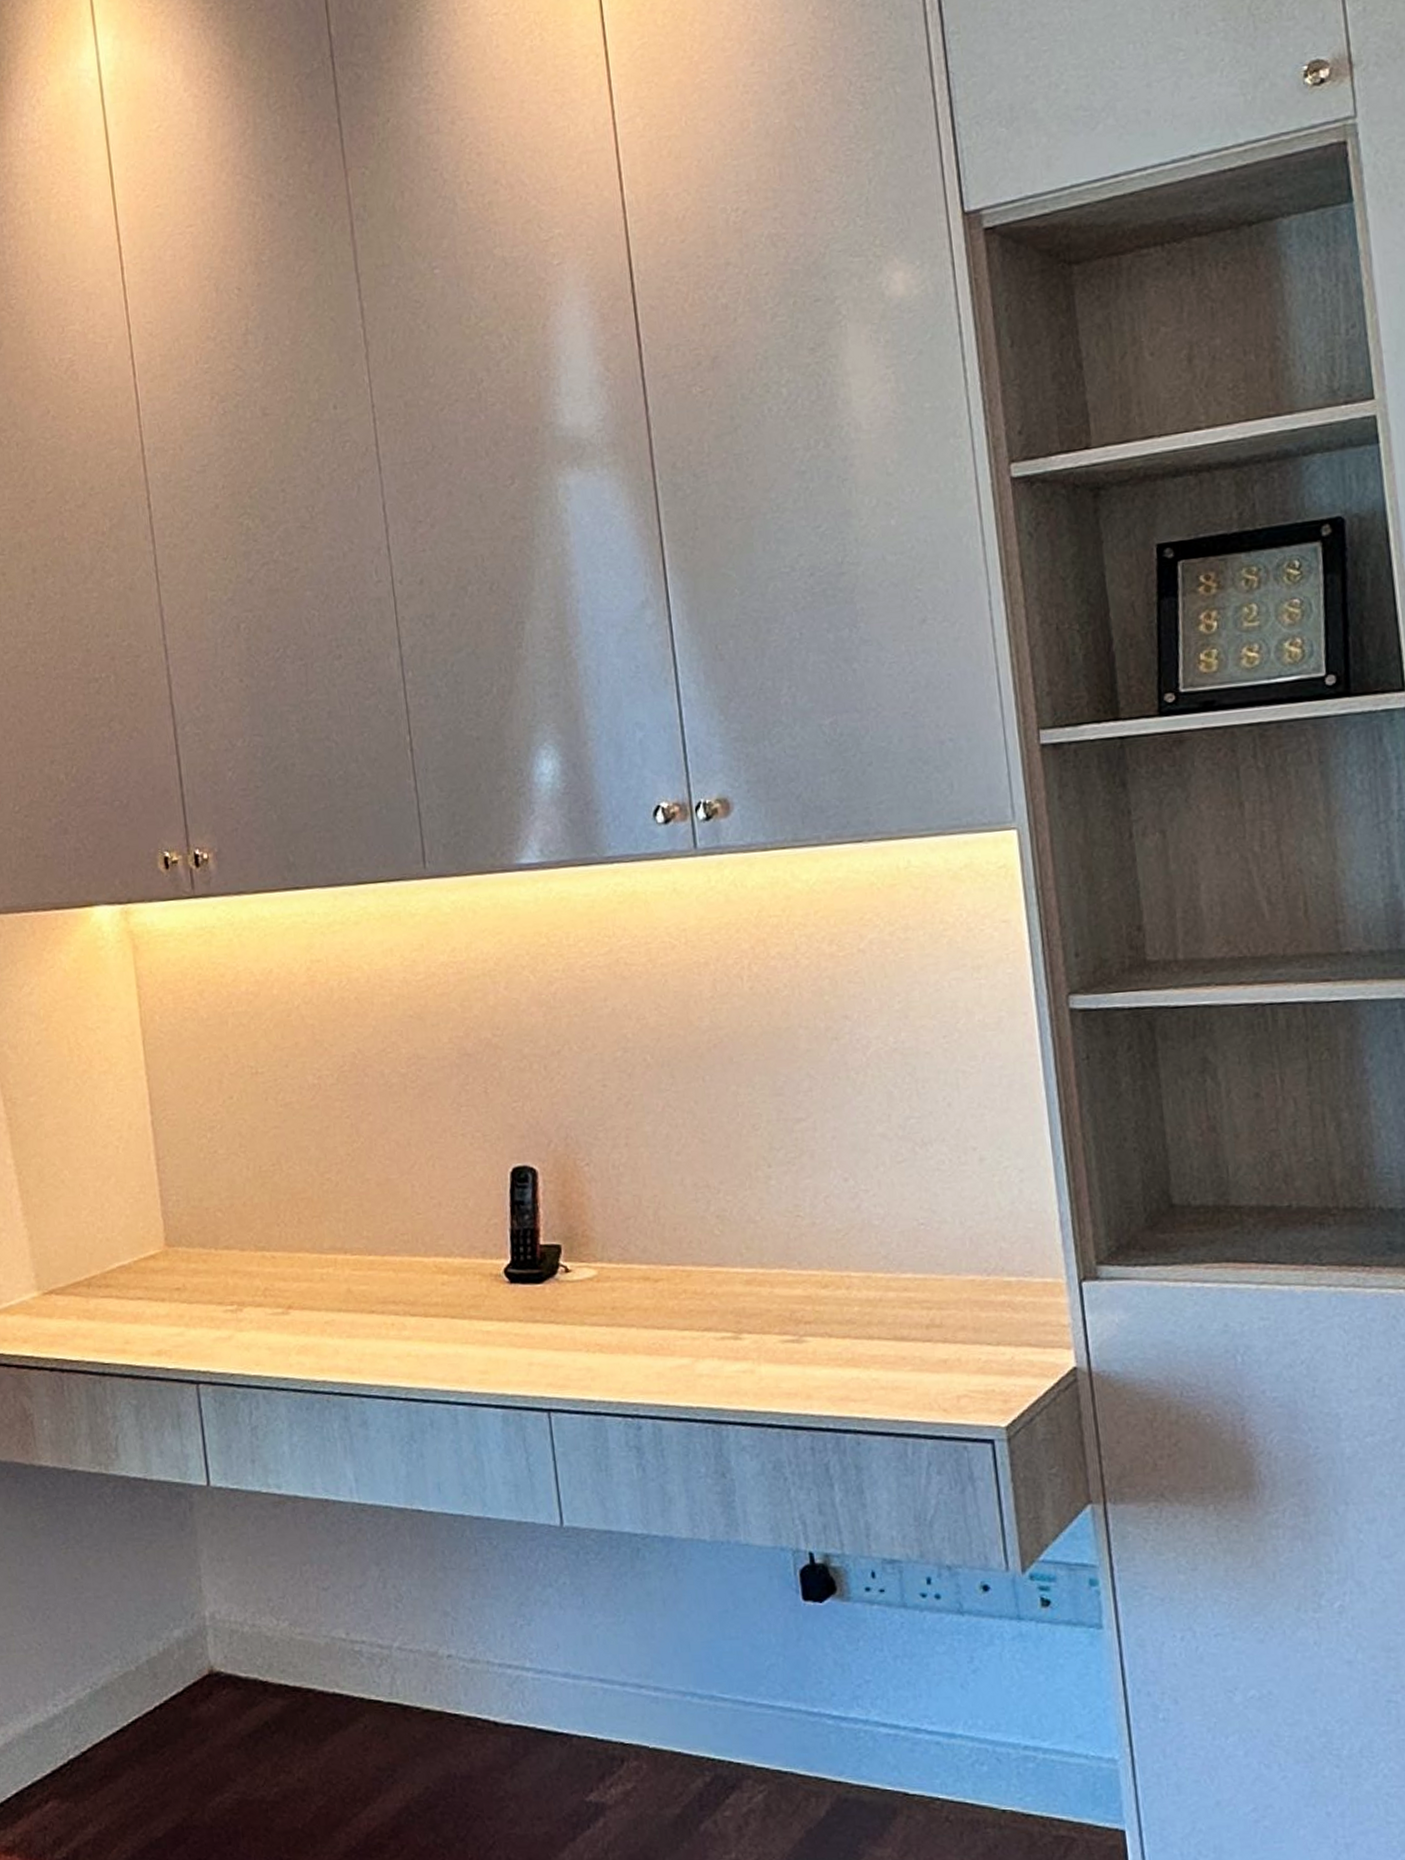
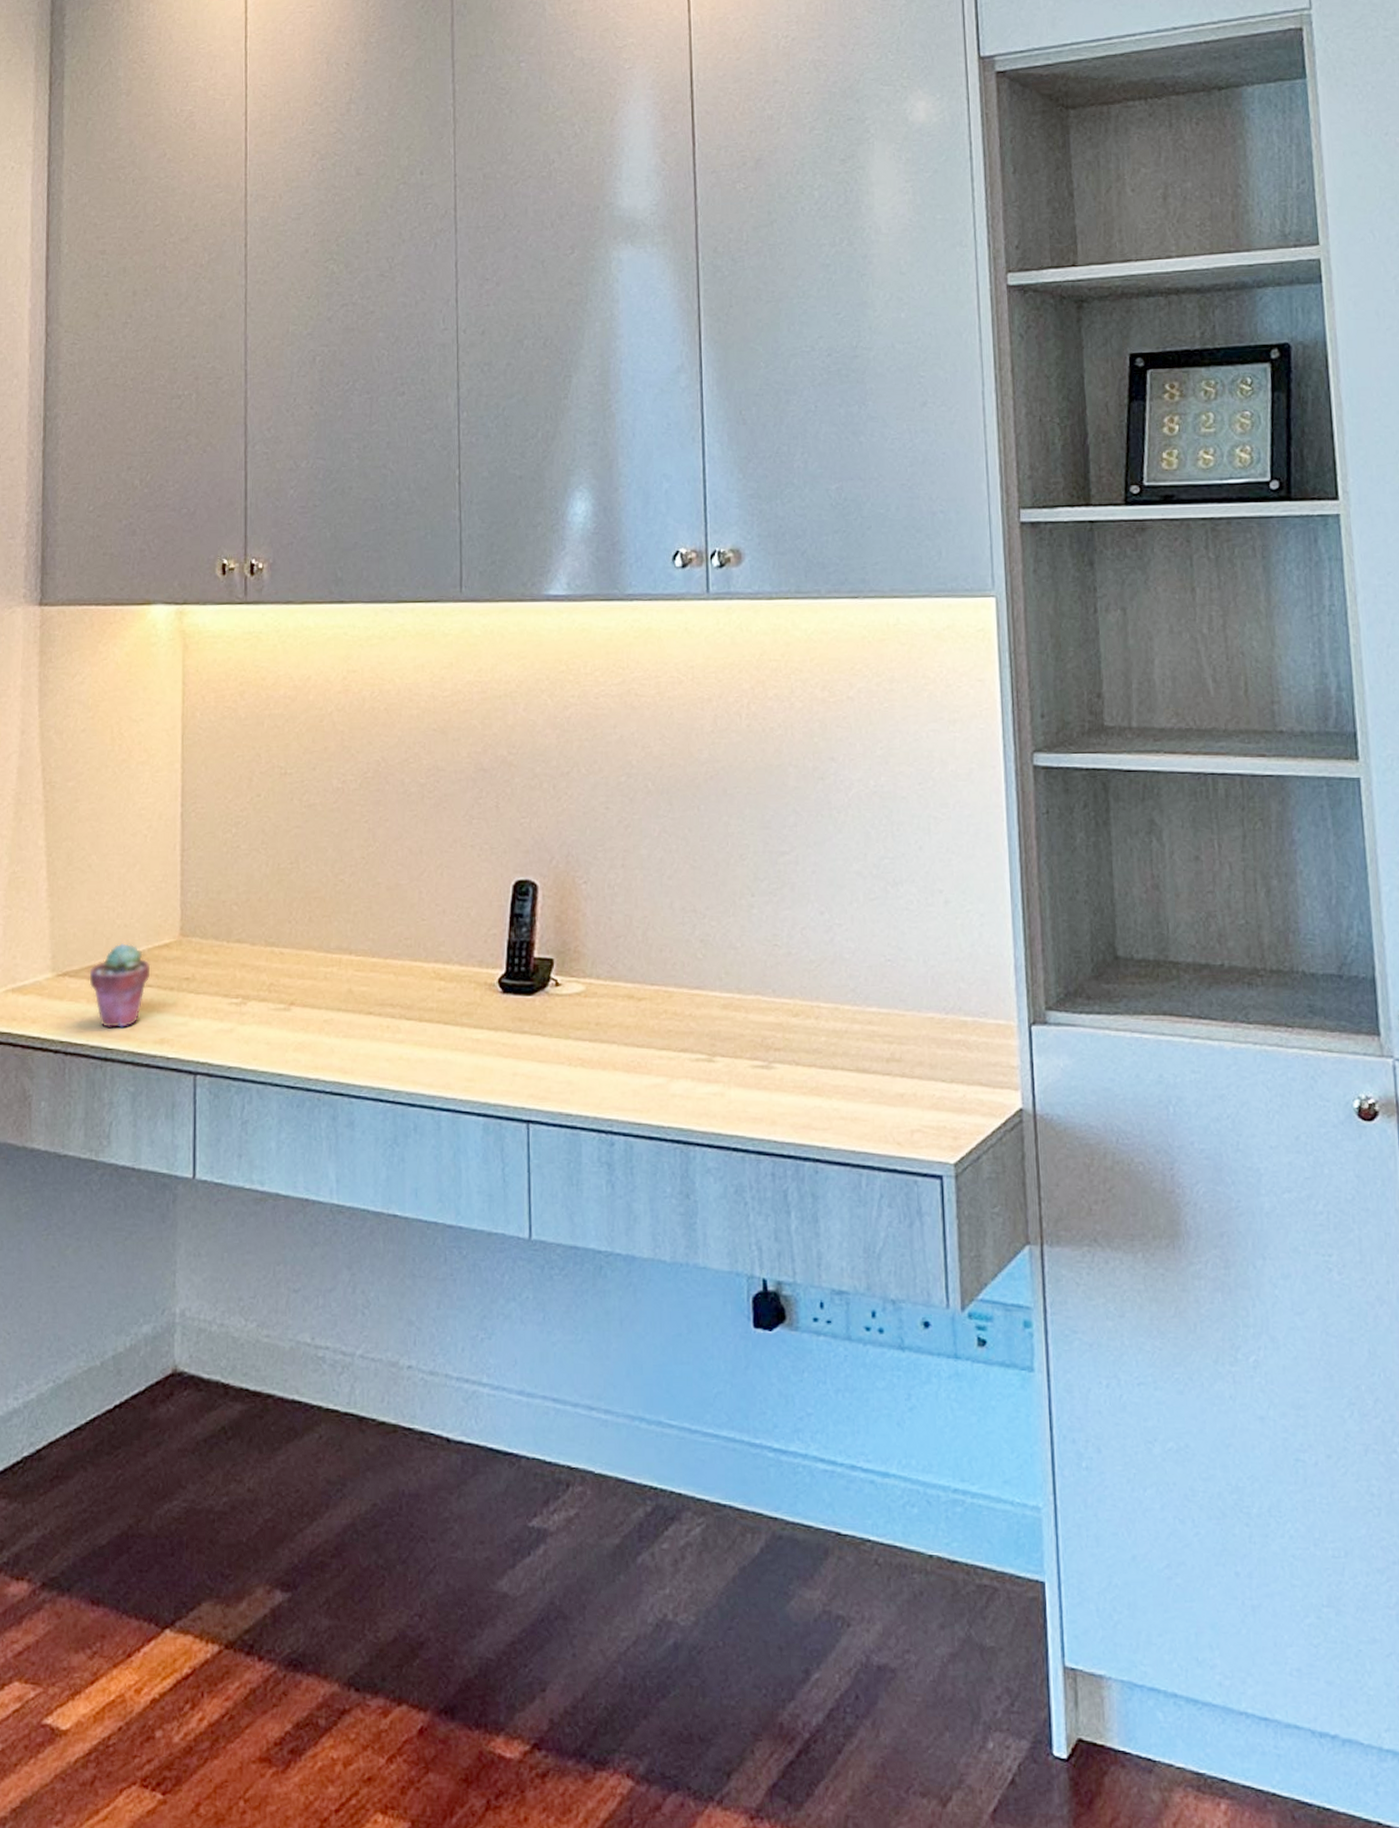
potted succulent: none [76,1257,140,1343] -> present [89,943,151,1027]

